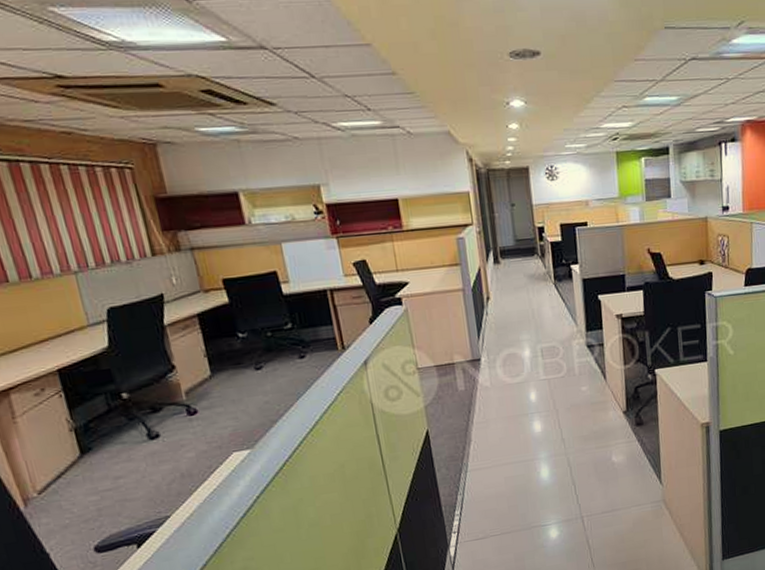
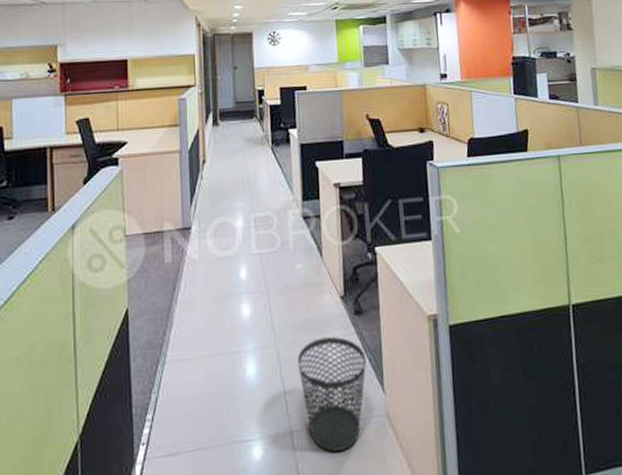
wastebasket: none [585,444,647,530] -> present [297,336,367,452]

